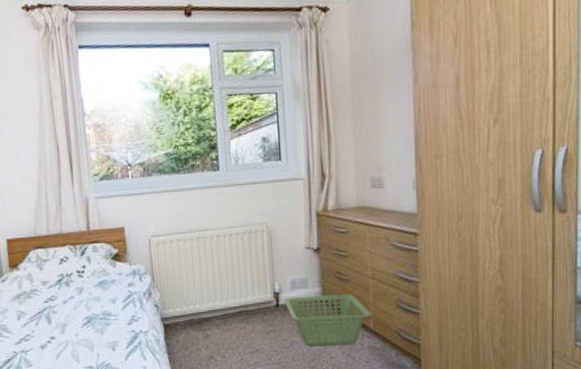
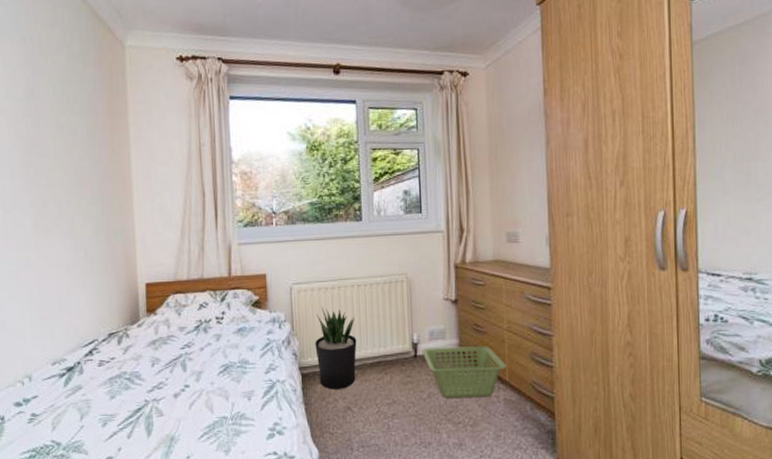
planter: none [176,257,218,339] -> present [315,305,357,389]

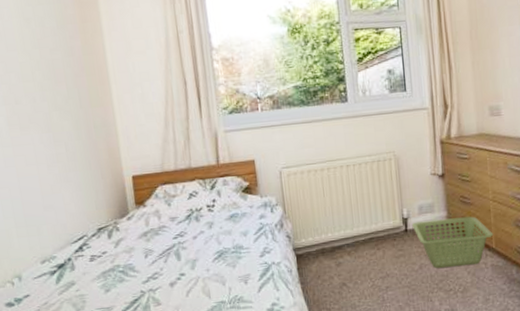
planter: present [315,305,357,389] -> none [307,187,350,268]

